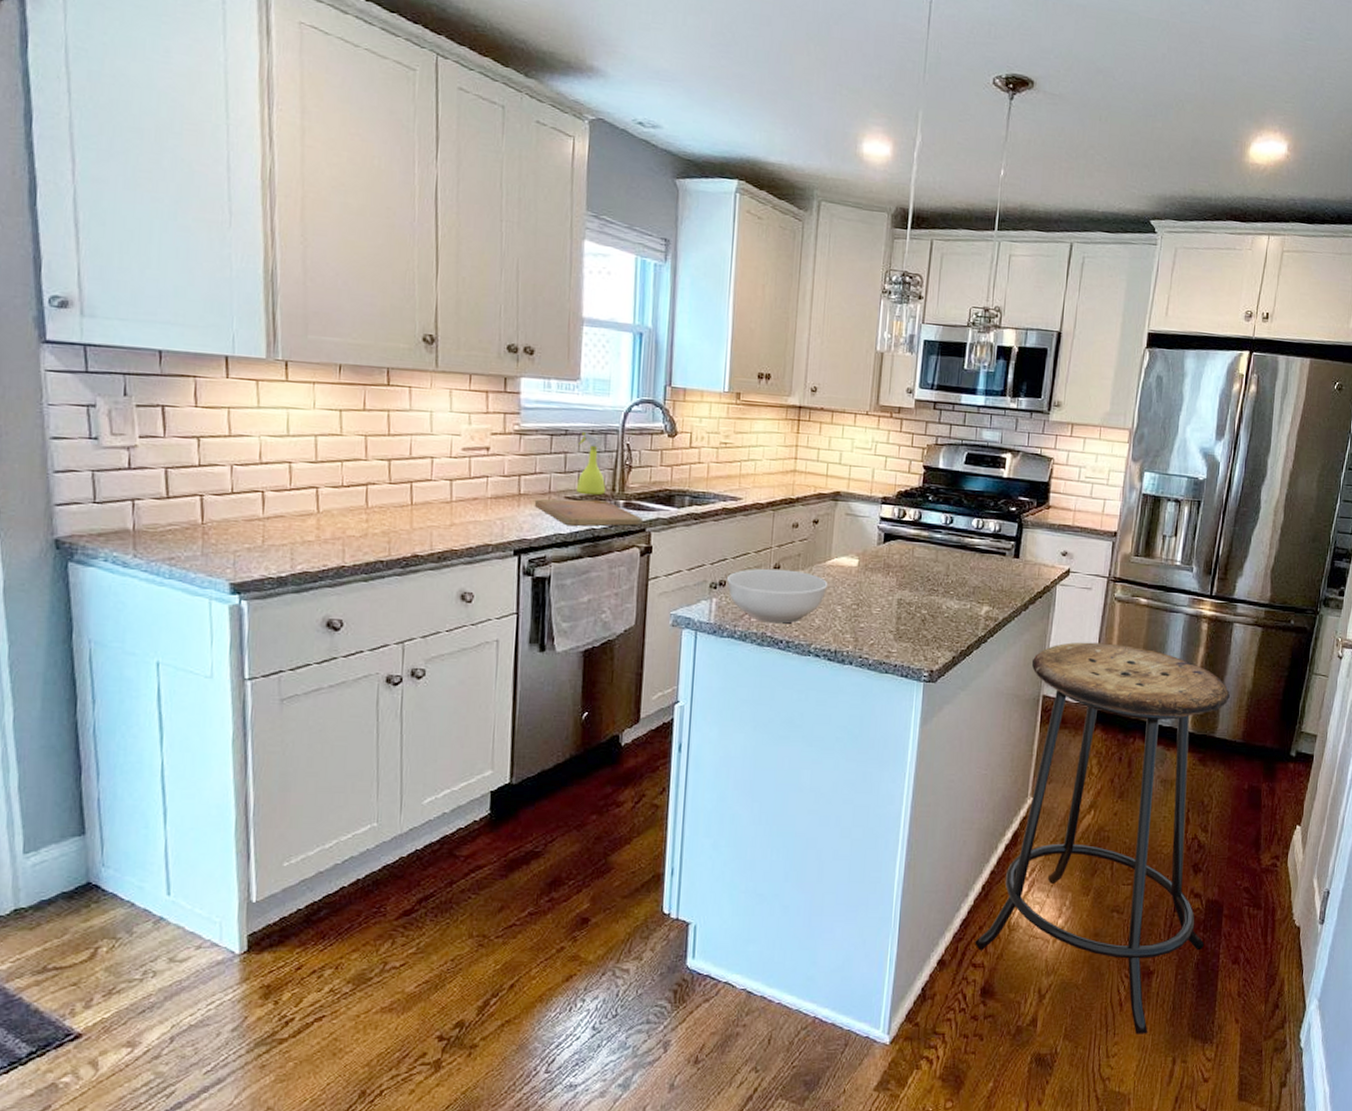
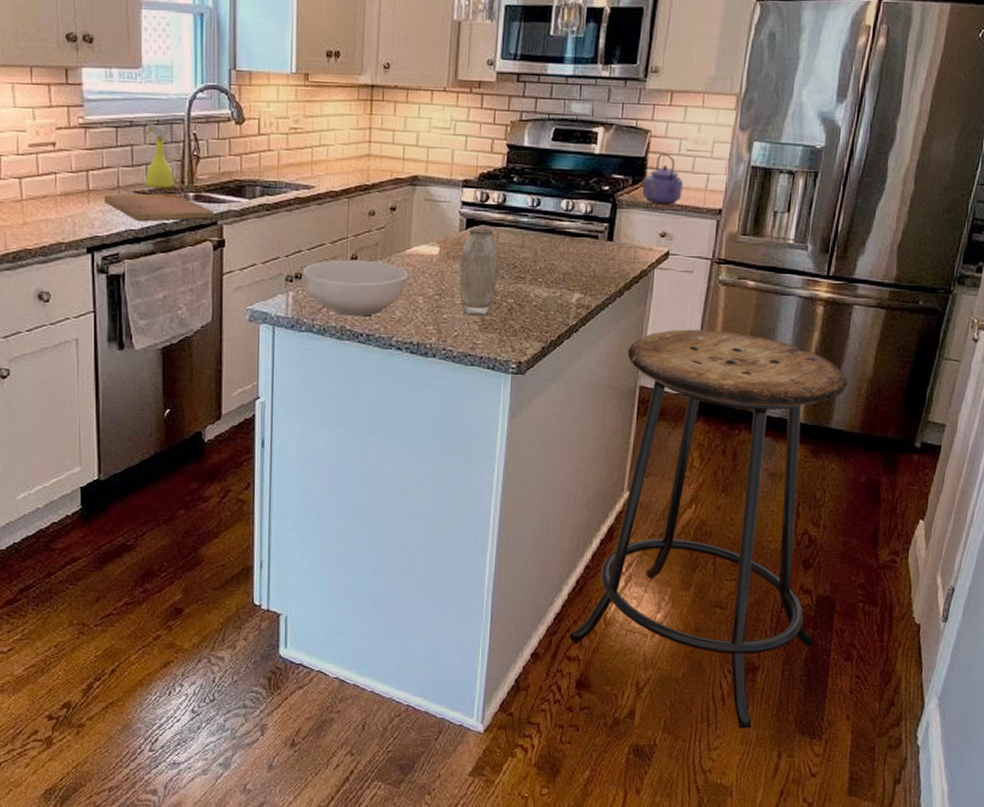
vase: none [875,542,914,625] -> present [459,228,499,316]
kettle: none [1045,479,1083,526] -> present [641,153,683,205]

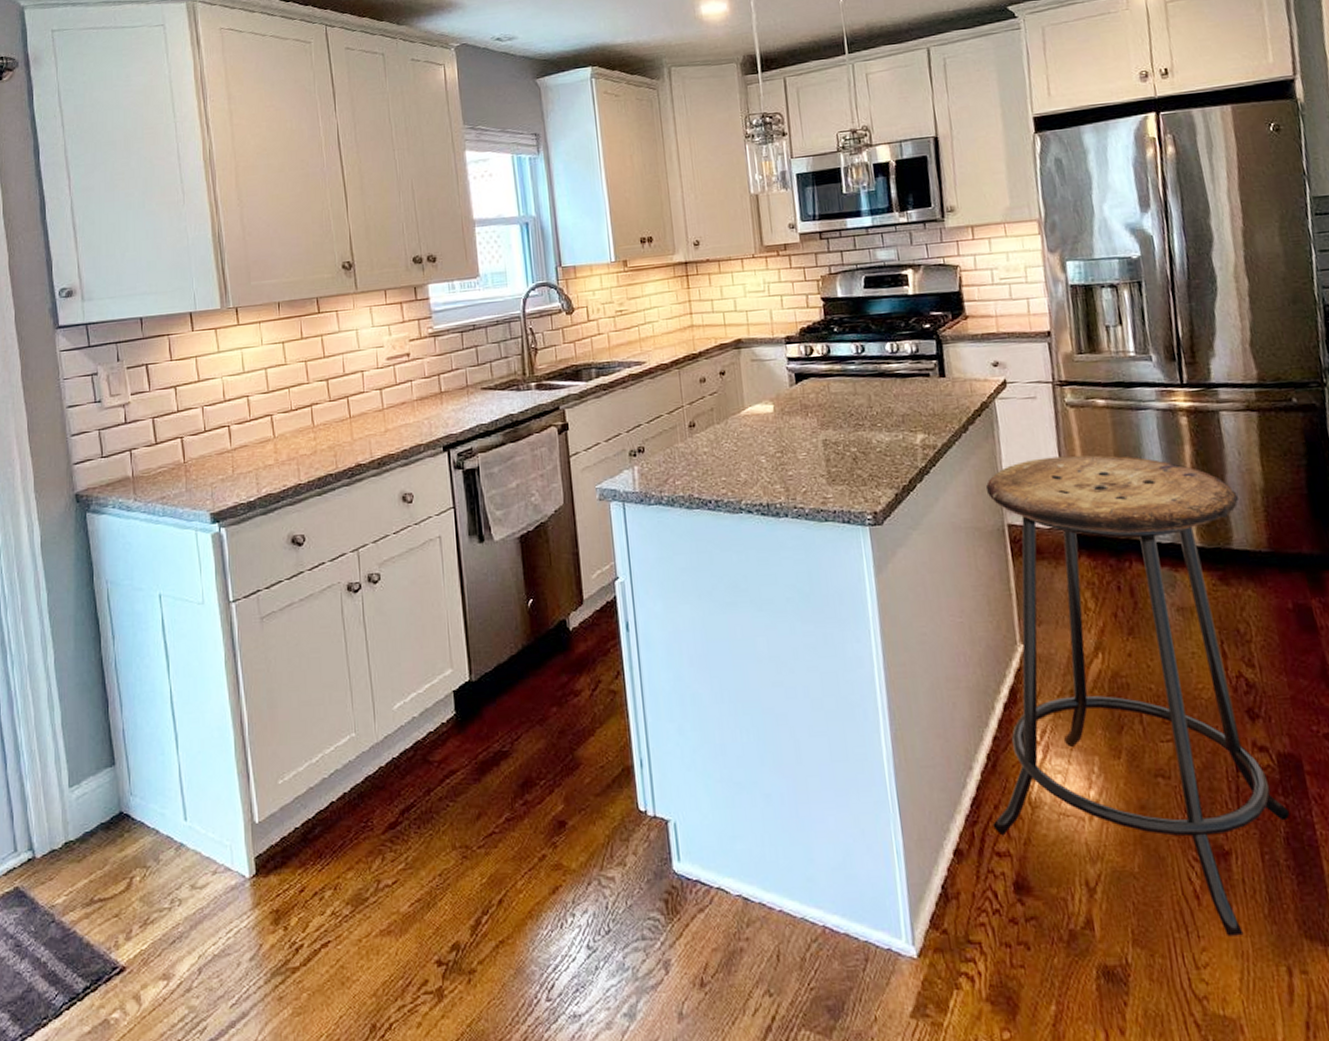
cutting board: present [103,193,213,221] -> none [455,385,555,415]
spray bottle: present [144,123,175,189] -> none [486,324,518,384]
bowl: present [302,259,408,317] -> none [644,426,747,485]
vase: present [459,228,499,316] -> none [795,380,837,469]
kettle: present [641,153,683,205] -> none [963,285,1006,335]

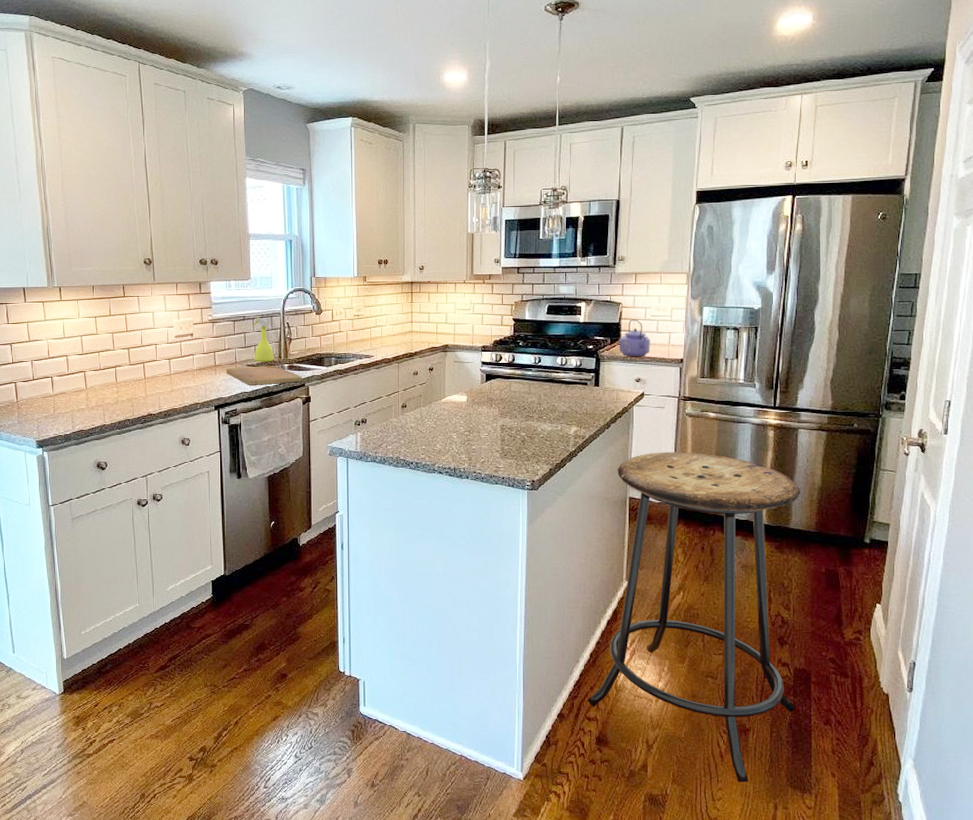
cutting board: none [455,385,555,415] -> present [226,366,302,385]
spray bottle: none [486,324,518,384] -> present [253,317,275,362]
kettle: none [963,285,1006,335] -> present [618,319,650,357]

